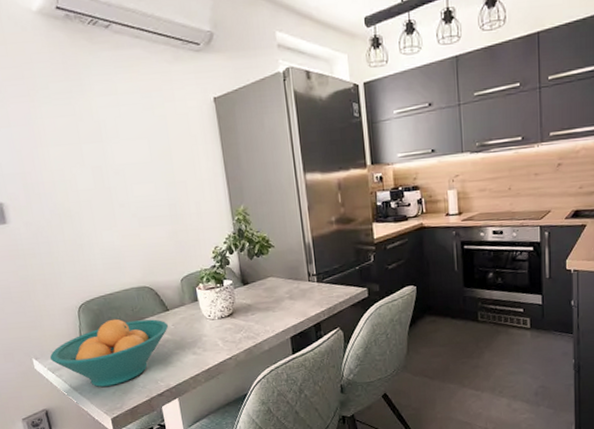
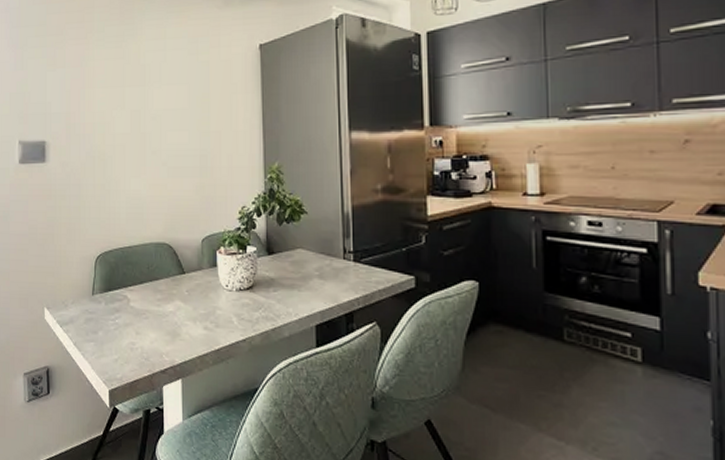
fruit bowl: present [49,318,169,387] -> none [60,275,183,352]

